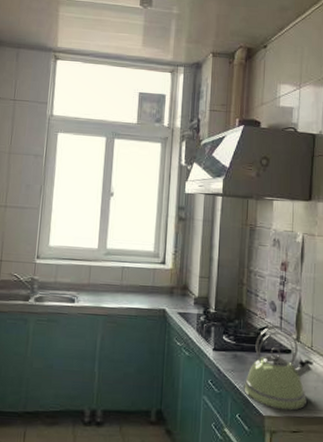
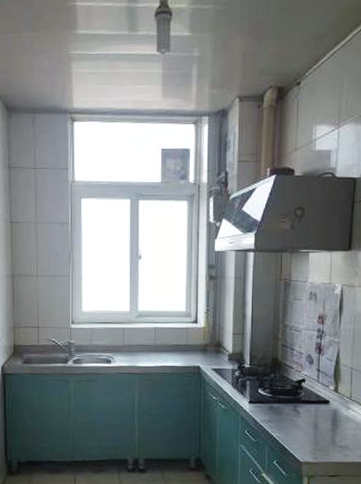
kettle: present [244,325,313,411] -> none [281,377,352,457]

